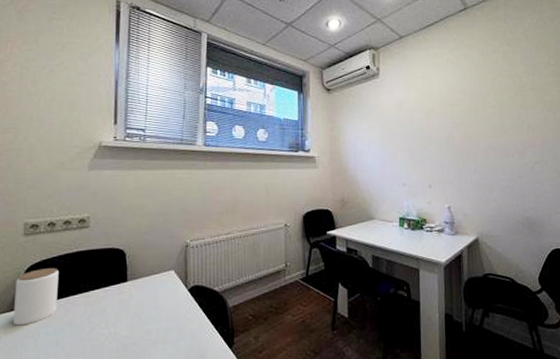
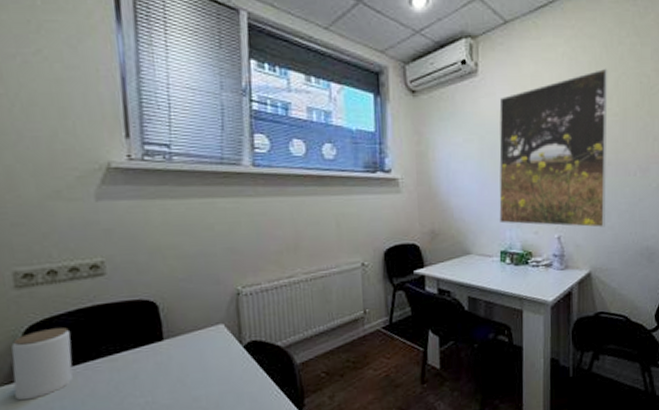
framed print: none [397,71,489,200] -> present [499,68,608,228]

